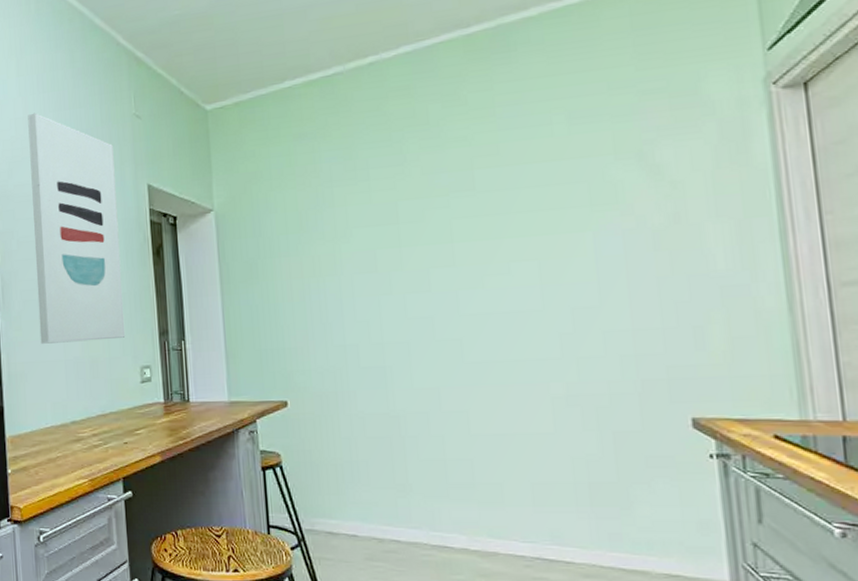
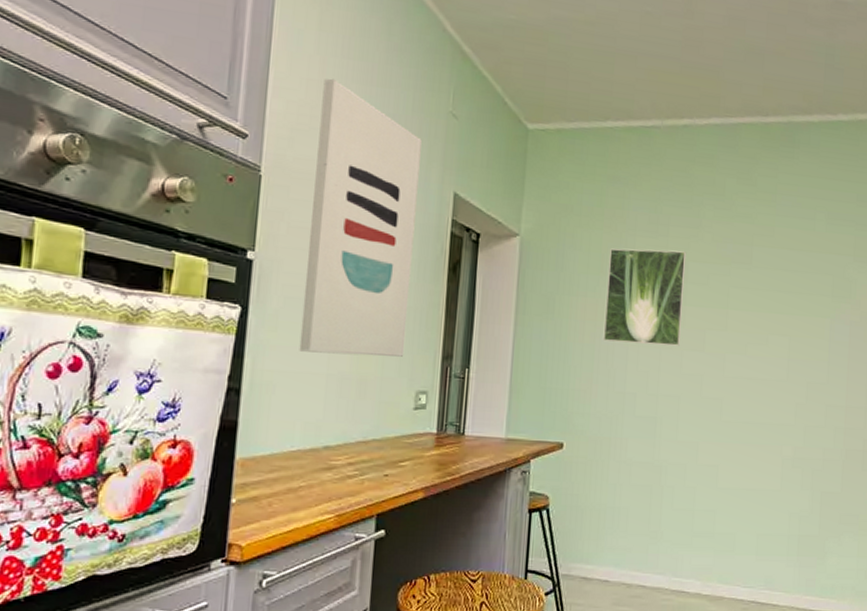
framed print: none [307,192,400,296] -> present [603,248,687,346]

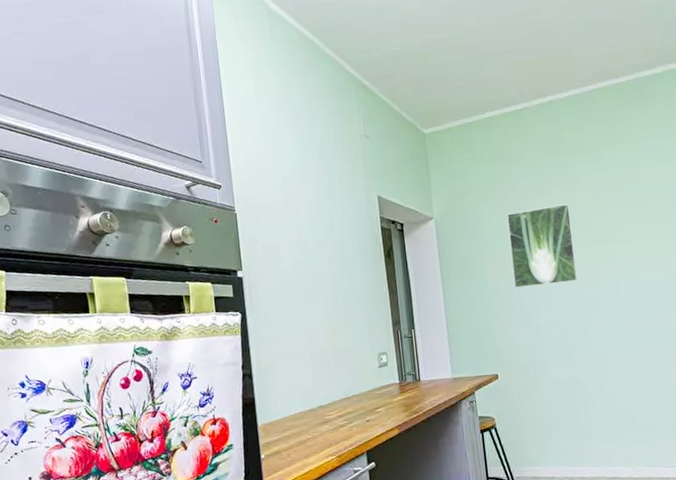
wall art: present [299,78,422,357] -> none [267,129,364,339]

